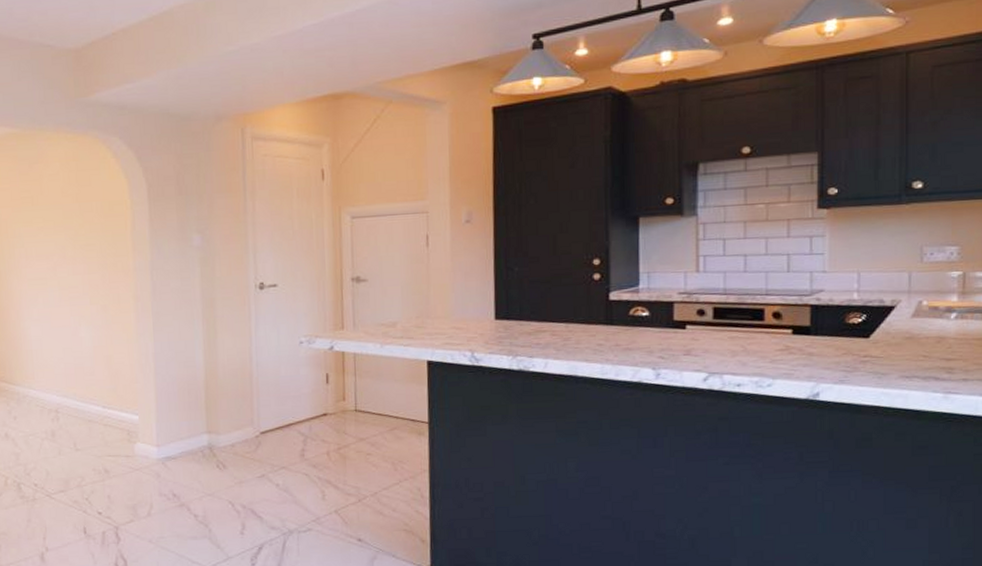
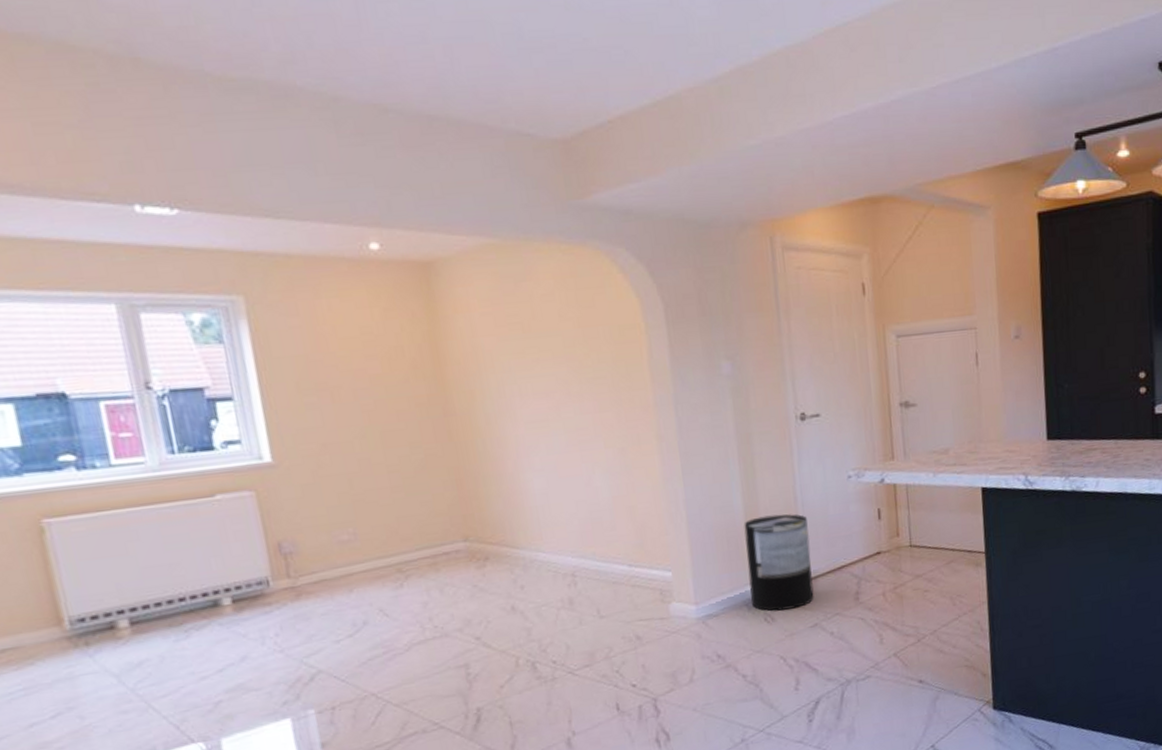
trash can: none [203,372,263,459] -> present [743,514,814,611]

